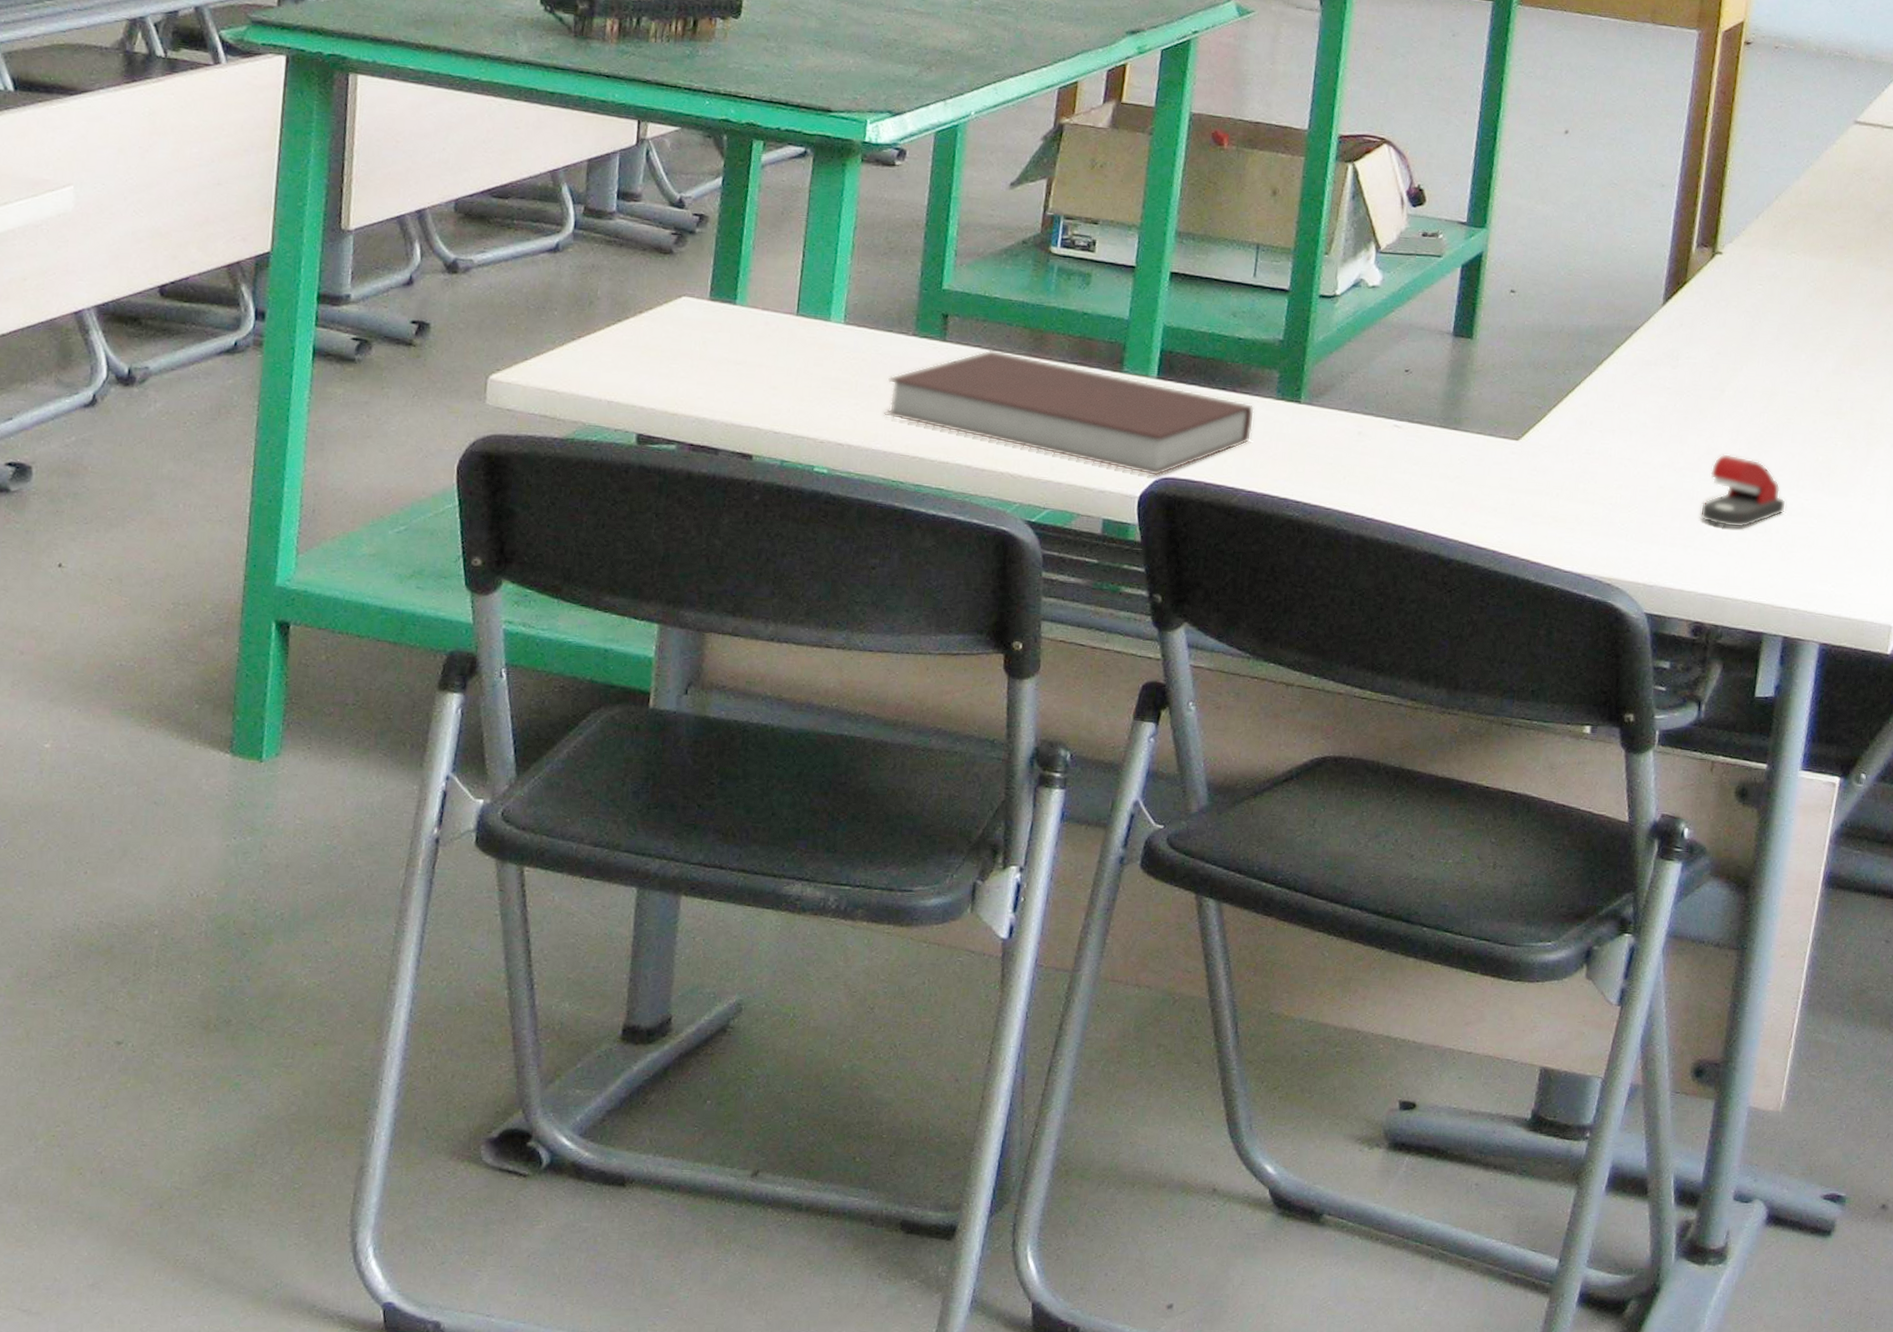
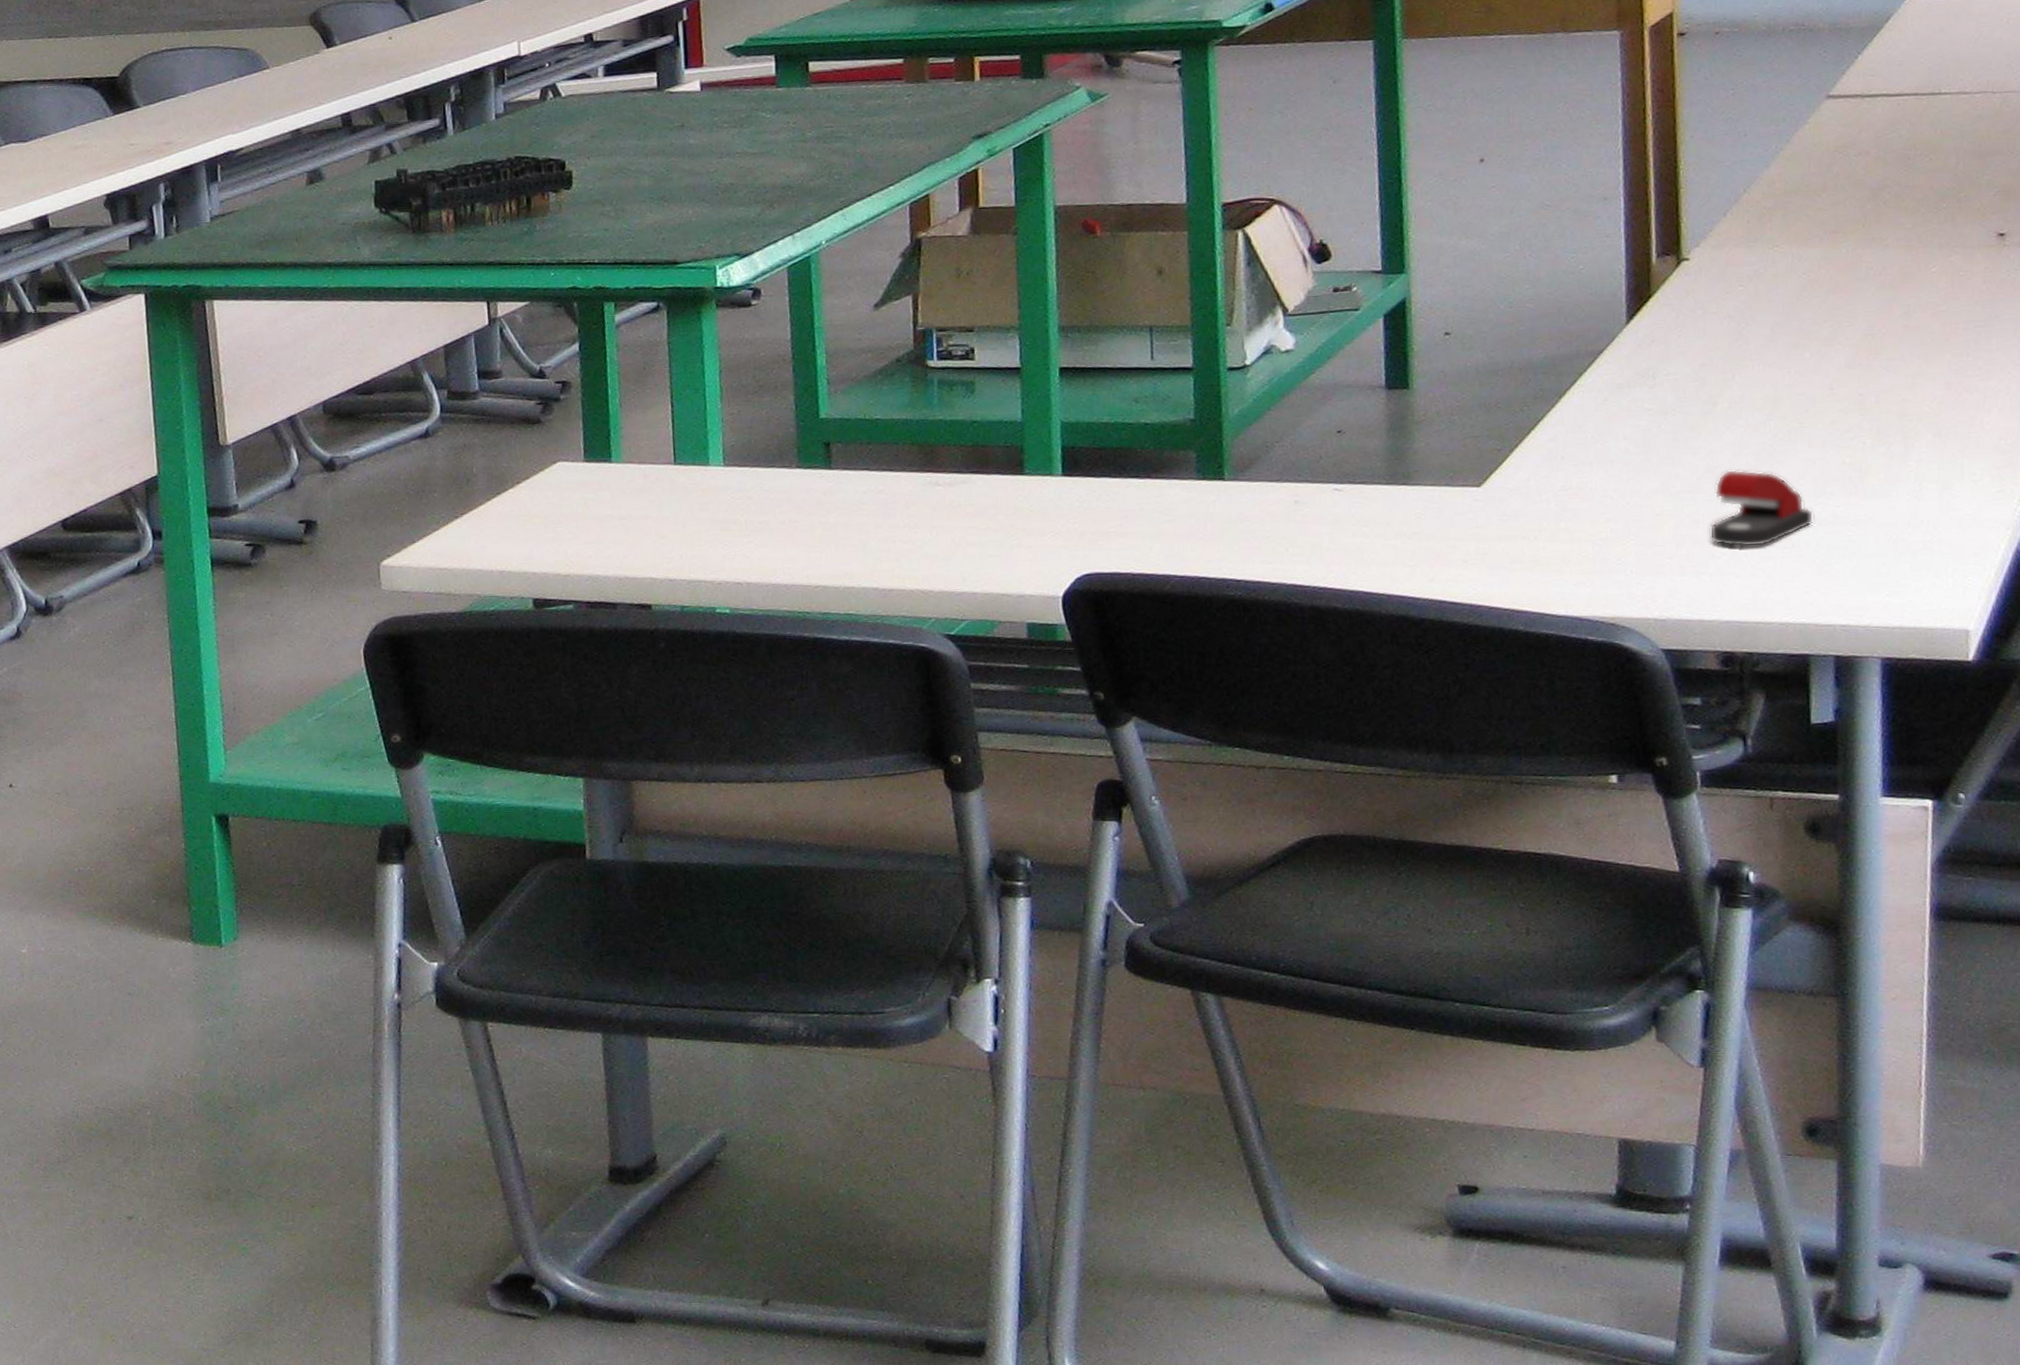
notebook: present [884,350,1255,477] -> none [778,470,1176,574]

